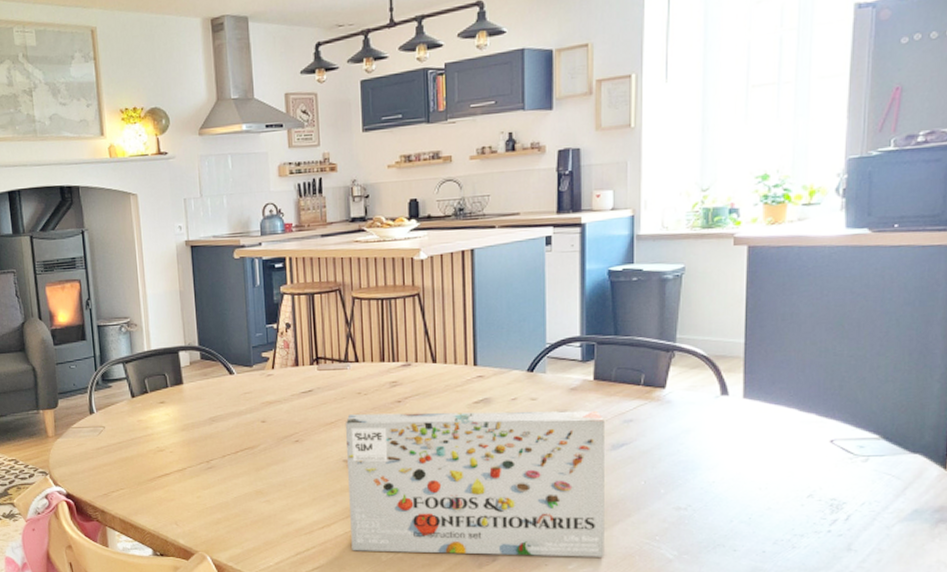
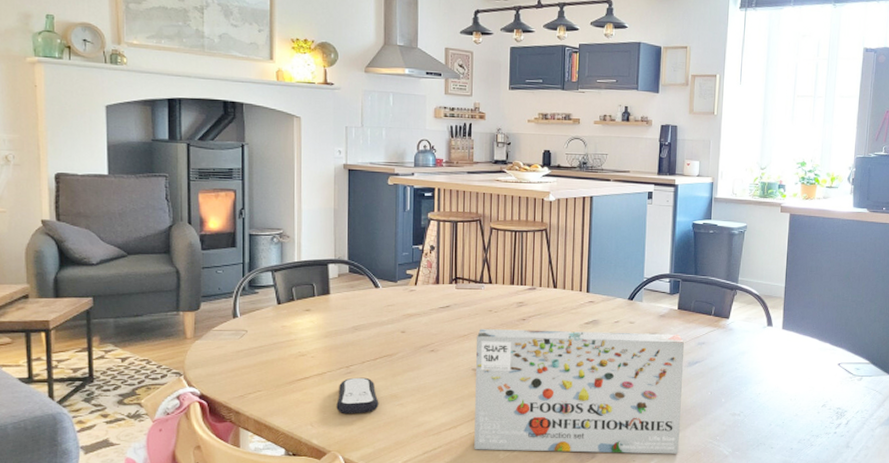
remote control: none [199,472,244,513] -> present [336,377,379,415]

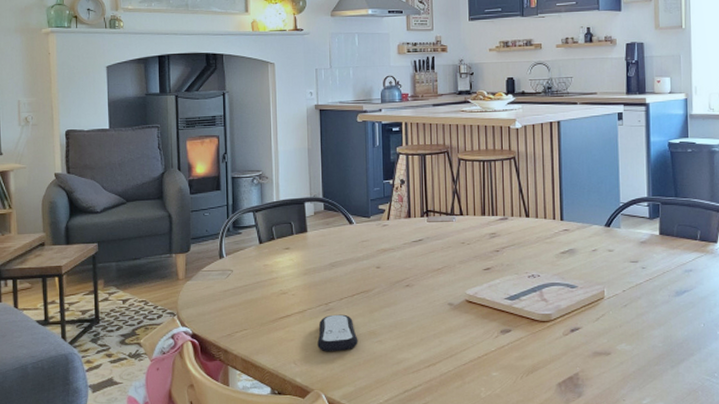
board game: present [474,329,685,454] -> none [450,261,673,393]

